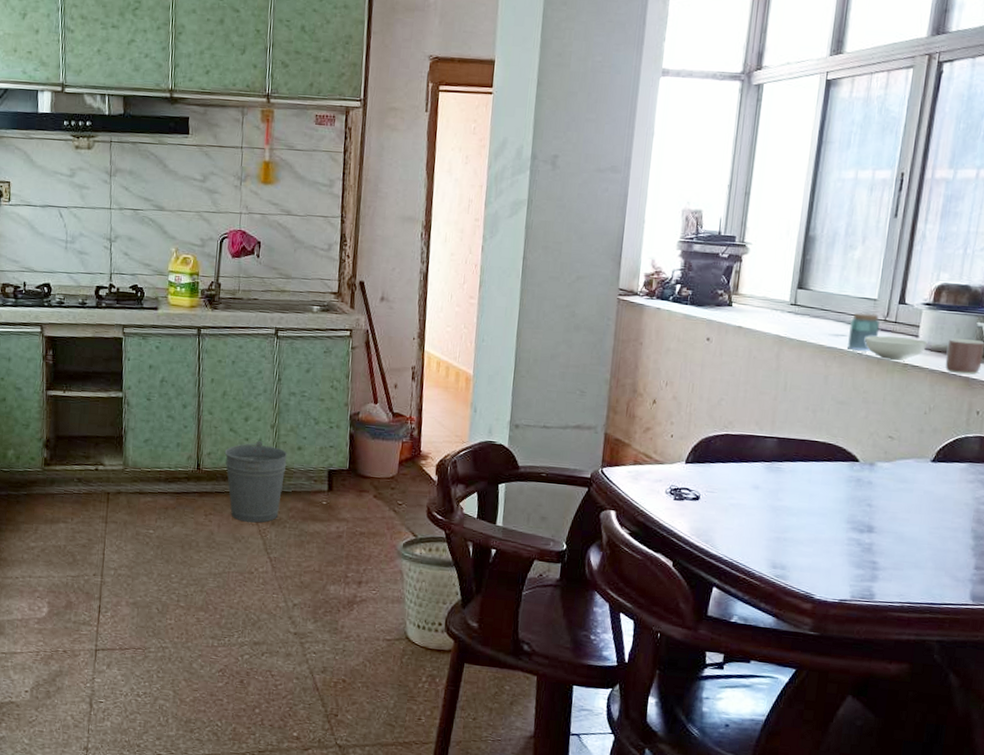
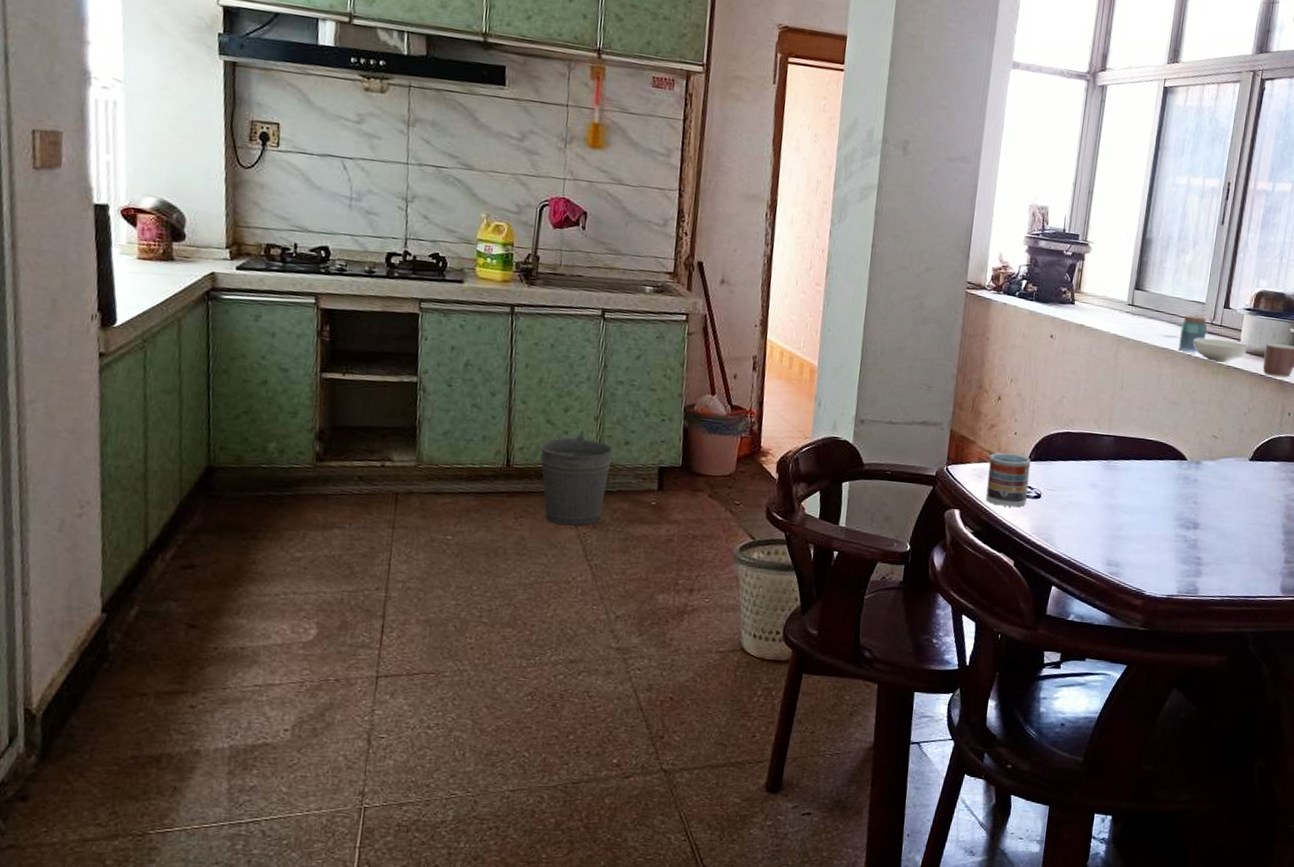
cup: none [642,455,689,509] -> present [985,453,1031,507]

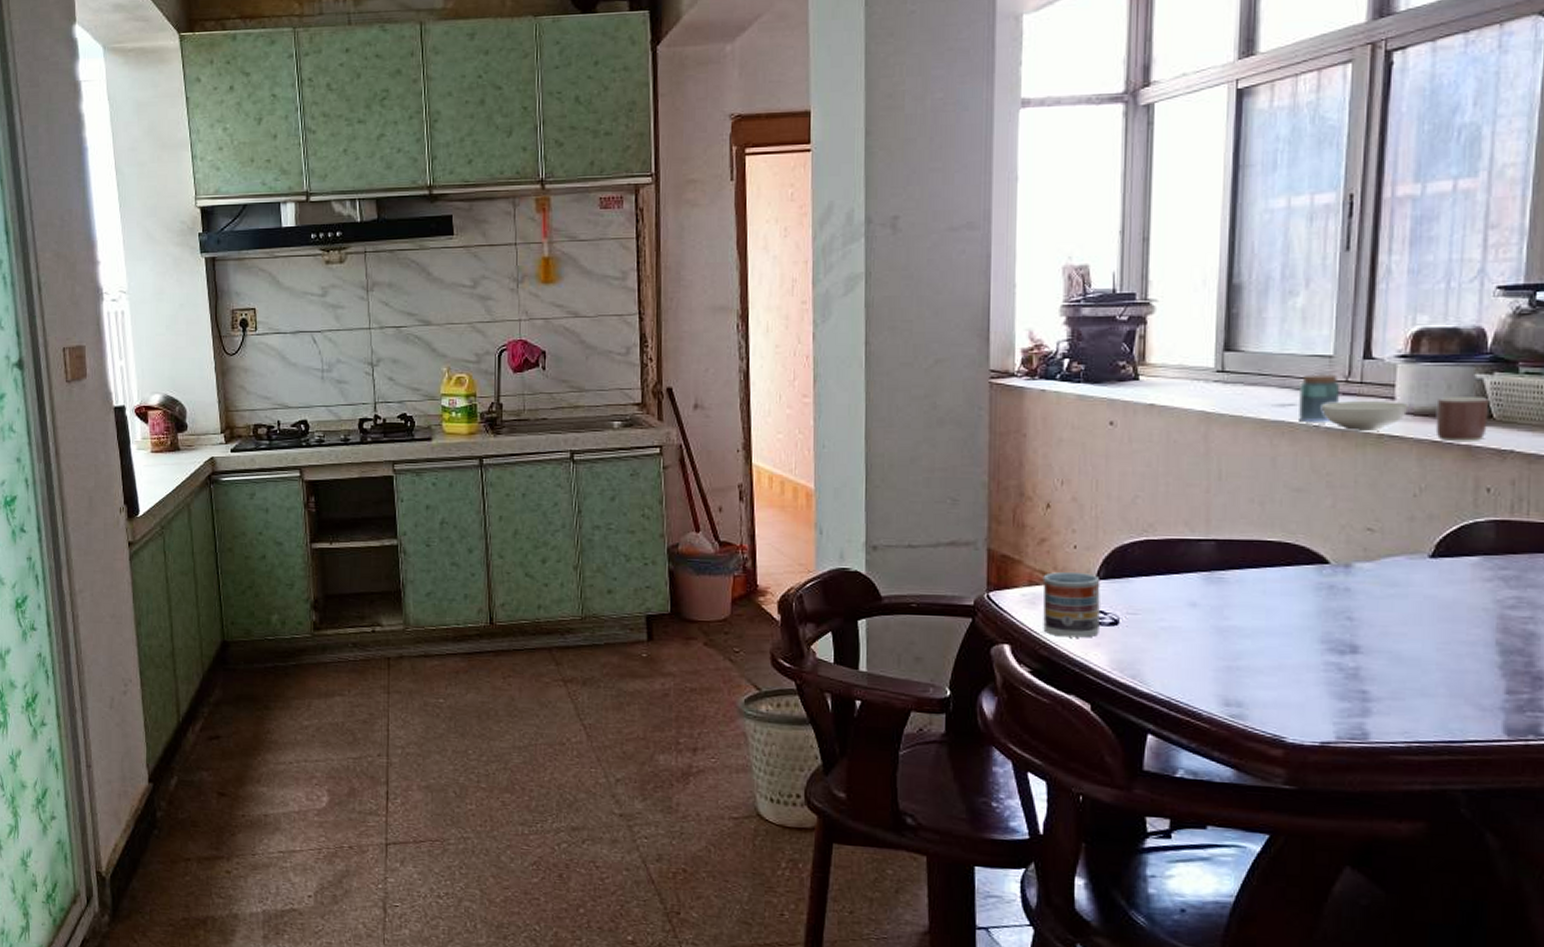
bucket: present [539,434,613,526] -> none [520,585,596,684]

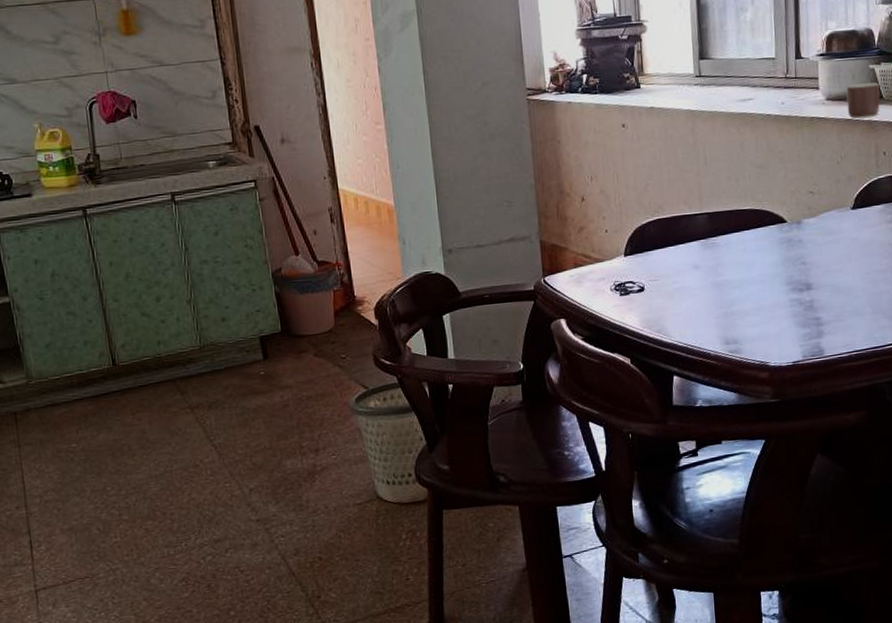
cup: present [1042,571,1101,638] -> none [584,251,631,307]
peanut butter: present [1298,374,1341,422] -> none [753,72,783,112]
bowl: present [1321,401,1409,431] -> none [770,90,829,116]

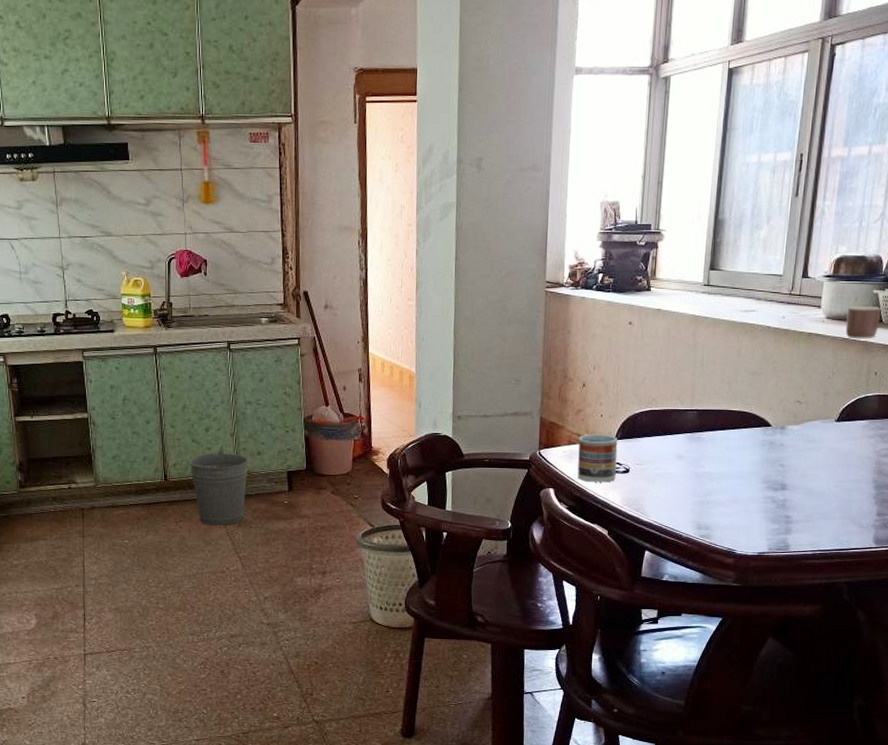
bucket: none [140,320,214,413] -> present [189,449,248,526]
cup: none [584,251,631,307] -> present [577,434,618,483]

